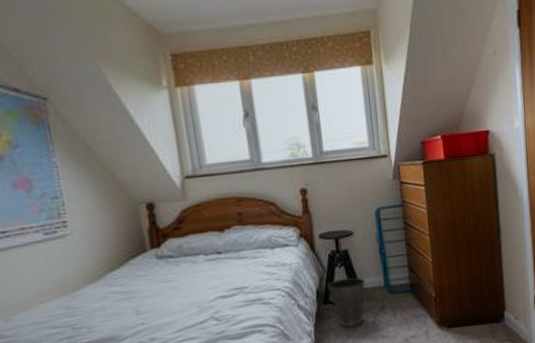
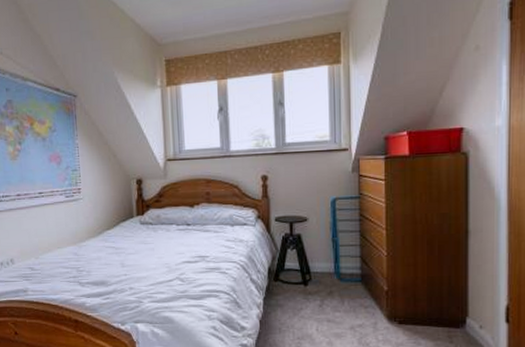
waste basket: present [328,277,365,328] -> none [279,260,315,306]

